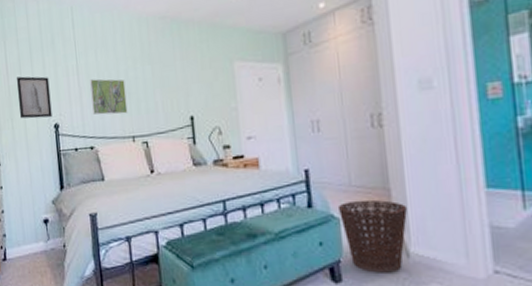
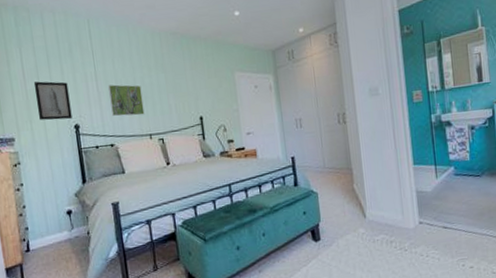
basket: present [337,199,408,273] -> none [316,177,364,232]

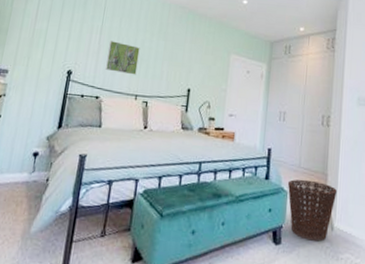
wall art: present [33,81,72,120] -> none [36,23,74,65]
basket: none [316,177,364,232] -> present [287,179,338,242]

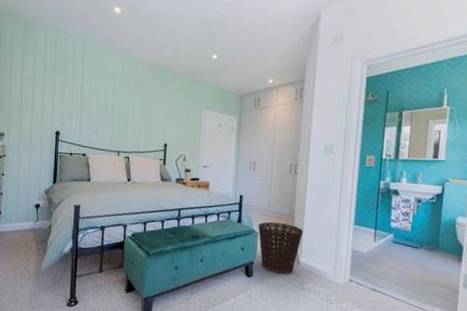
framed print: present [105,41,140,75] -> none [88,102,118,133]

